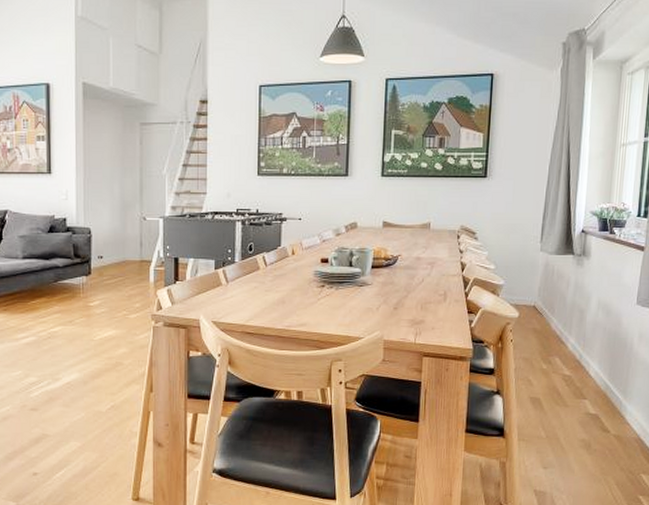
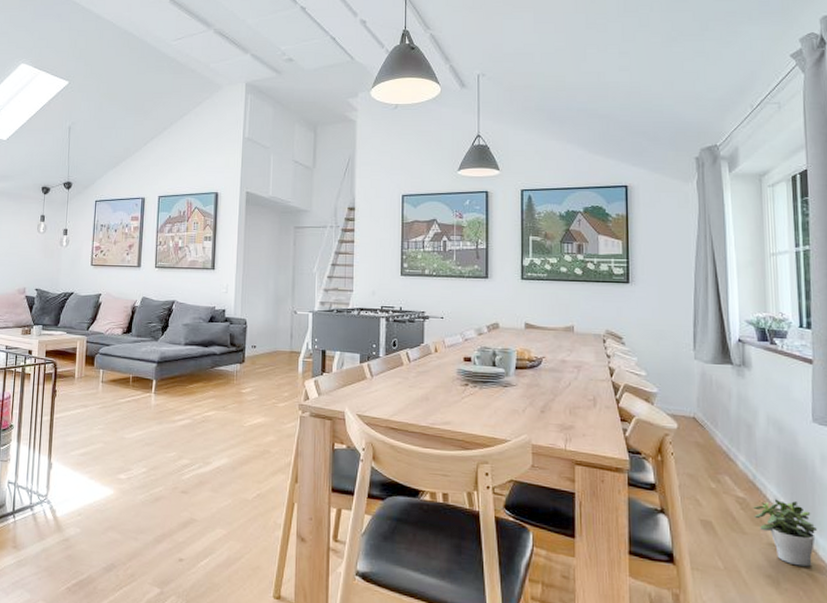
potted plant: none [576,374,627,430] -> present [753,499,817,567]

